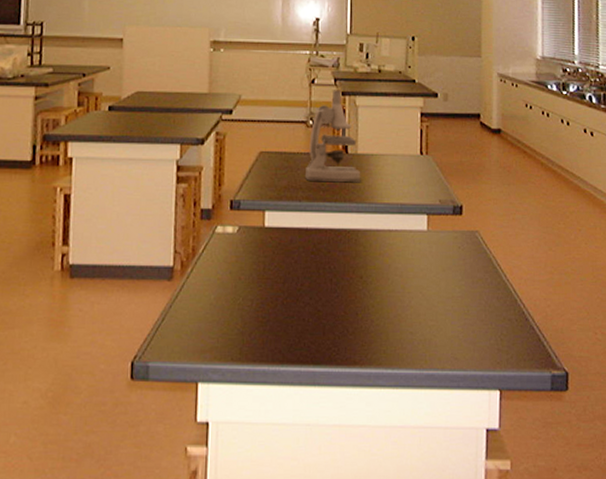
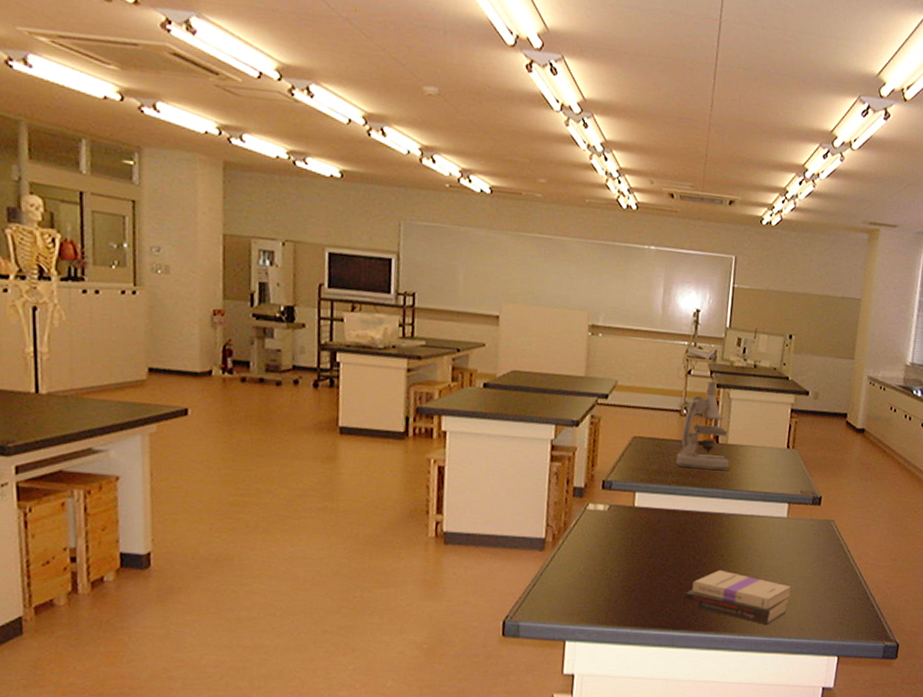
books: none [324,293,440,355] -> present [685,569,792,625]

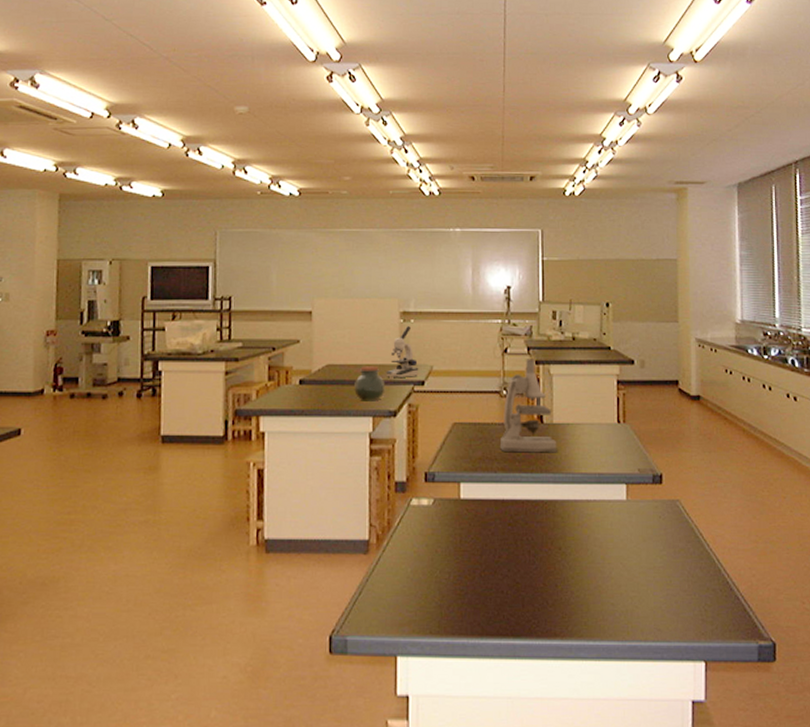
jar: none [538,375,570,410] -> present [354,366,385,401]
microscope: none [570,340,604,391] -> present [386,326,419,379]
books: present [685,569,792,625] -> none [523,564,642,626]

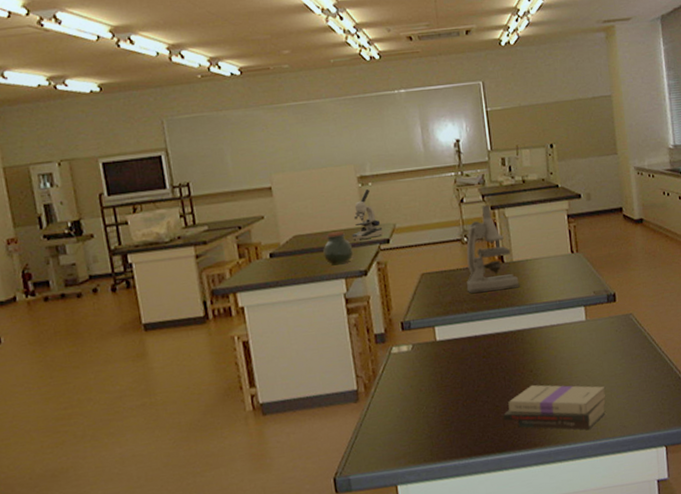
books: none [523,564,642,626] -> present [503,384,606,430]

